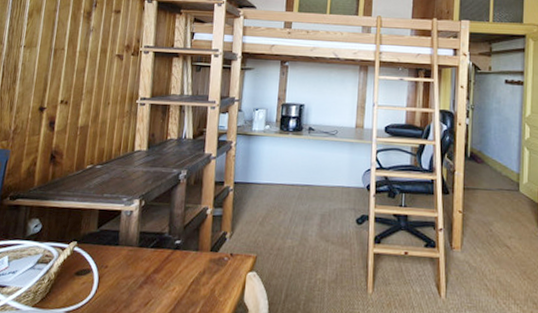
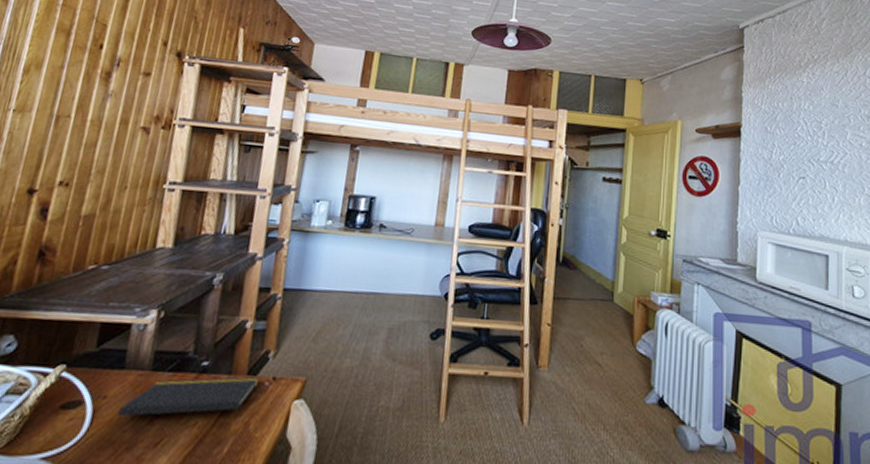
notepad: none [116,252,220,290] -> present [117,376,260,424]

